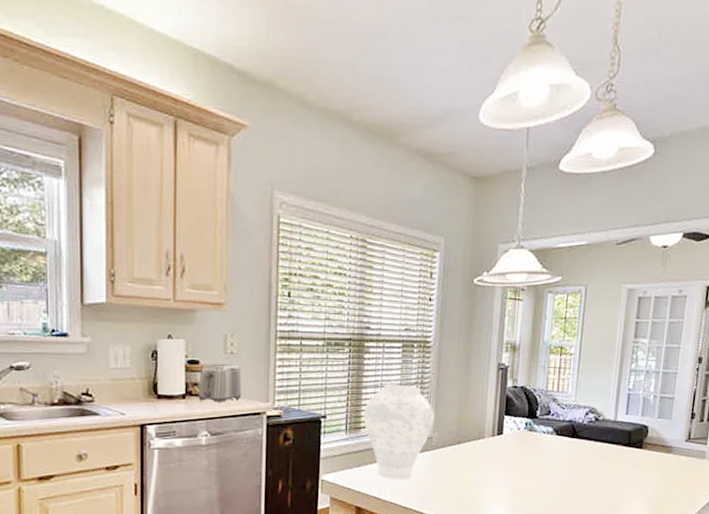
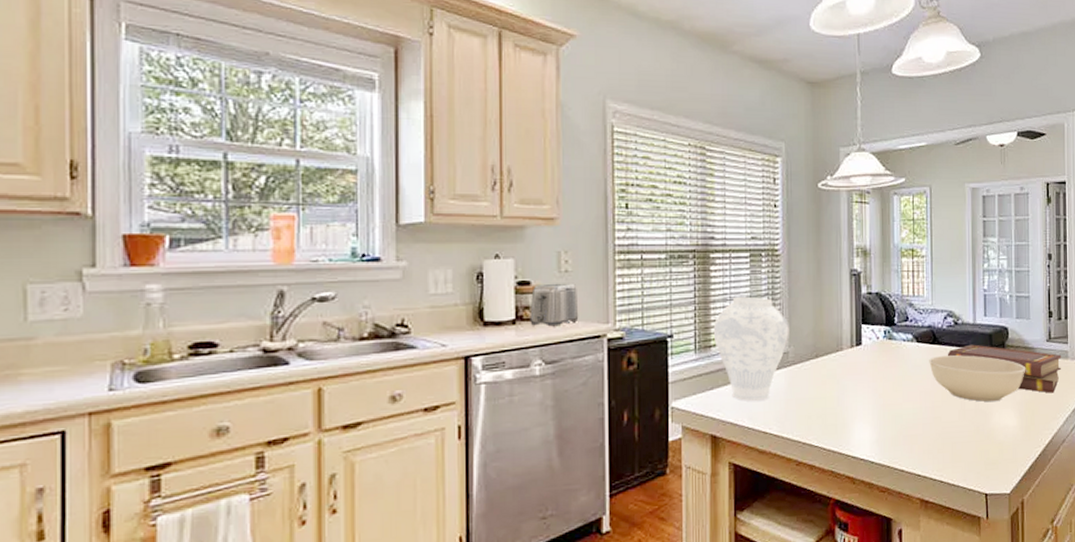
bowl: none [566,449,662,493] -> present [929,355,1026,402]
book set: none [584,440,699,490] -> present [947,344,1062,393]

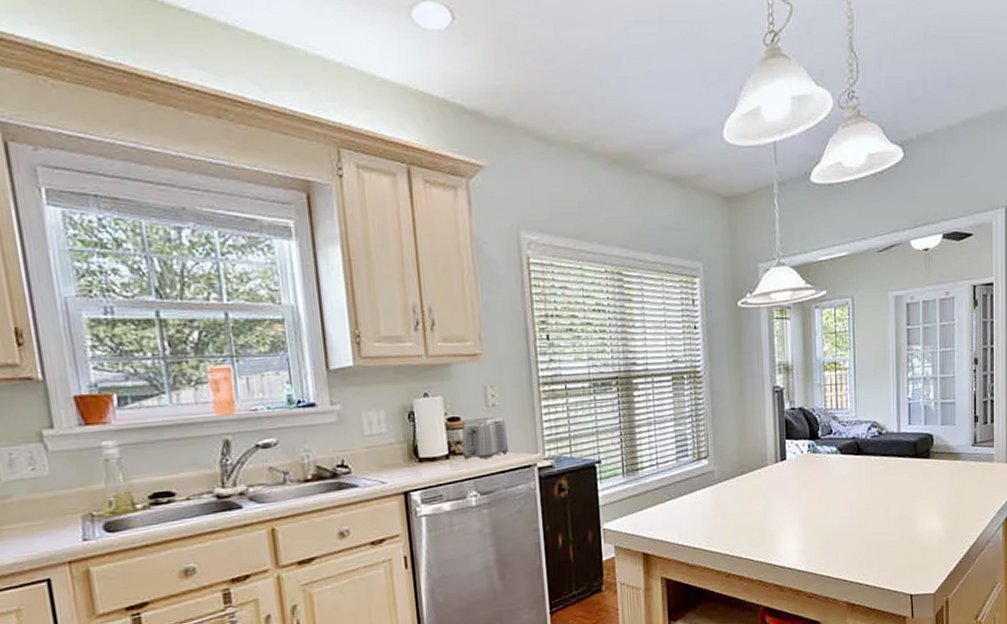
vase: present [713,297,789,401] -> none [639,419,714,520]
bowl: present [929,355,1026,402] -> none [853,464,951,508]
book set: present [947,344,1062,393] -> none [871,453,987,497]

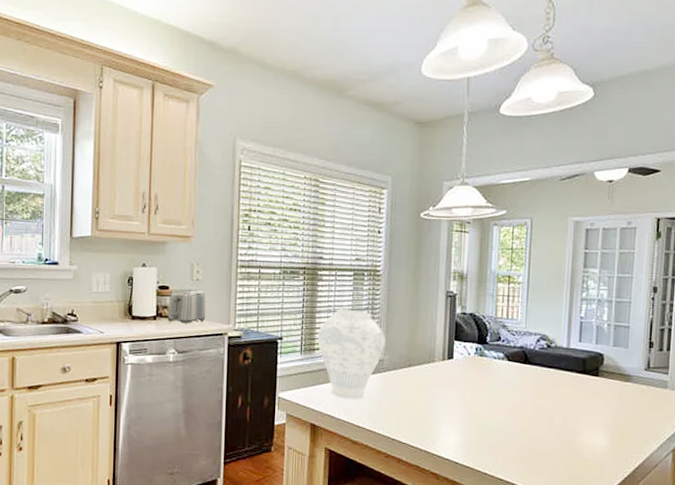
vase: none [639,419,714,520] -> present [317,310,386,399]

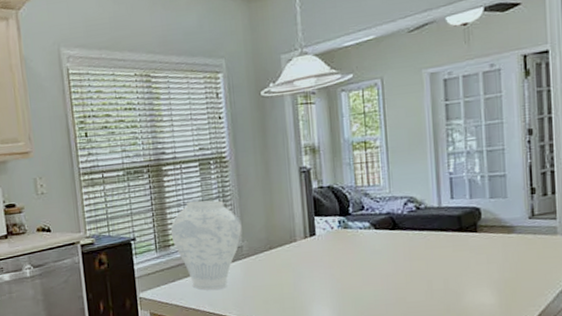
toaster: present [167,288,206,324] -> none [17,202,56,239]

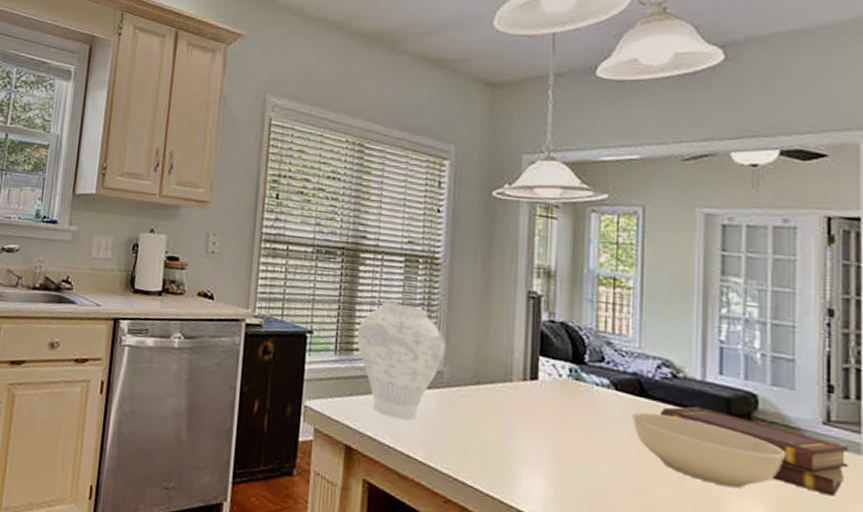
bowl: none [389,238,504,282] -> present [632,412,787,488]
book set: none [409,227,550,271] -> present [659,406,850,497]

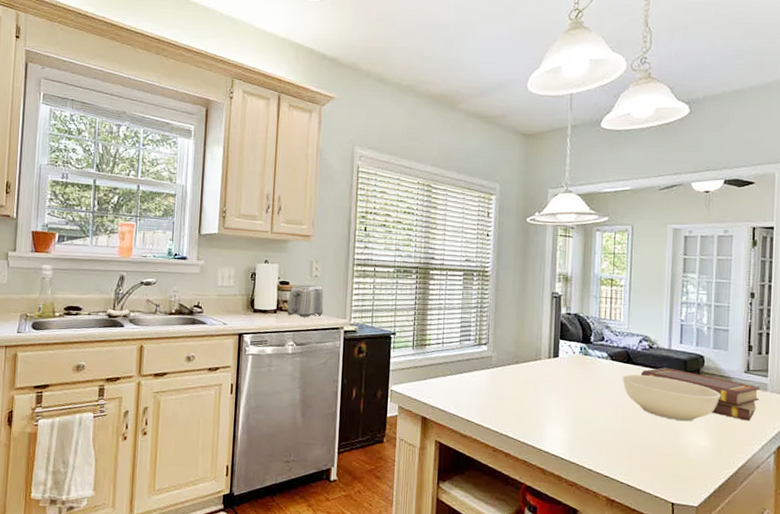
toaster: none [174,261,222,304] -> present [287,284,324,318]
vase: present [356,303,446,420] -> none [428,308,494,394]

